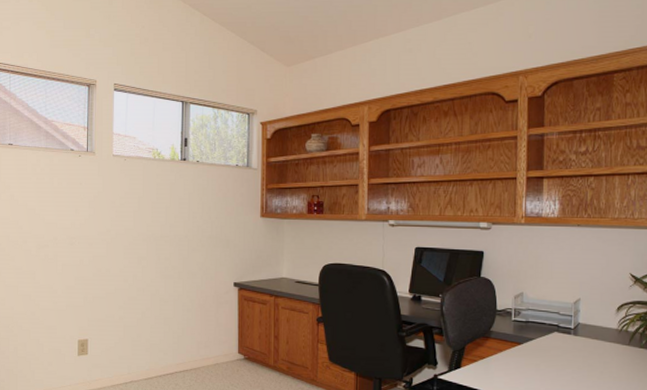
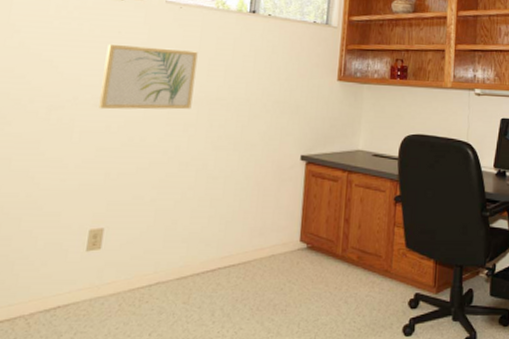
wall art: none [73,193,143,247] -> present [99,43,198,110]

